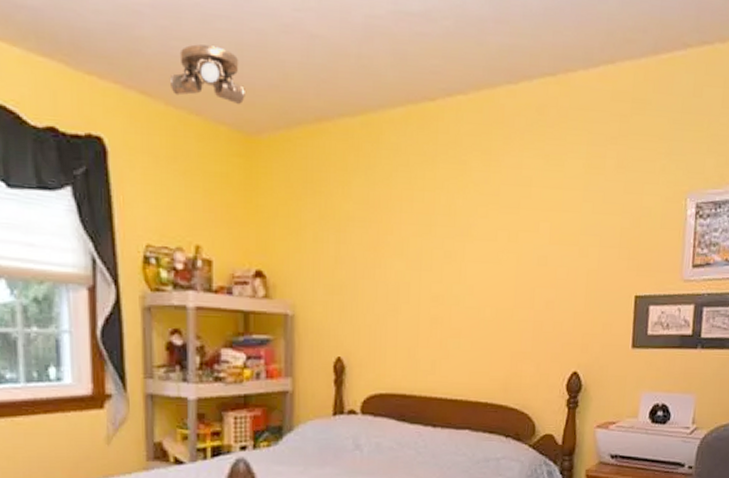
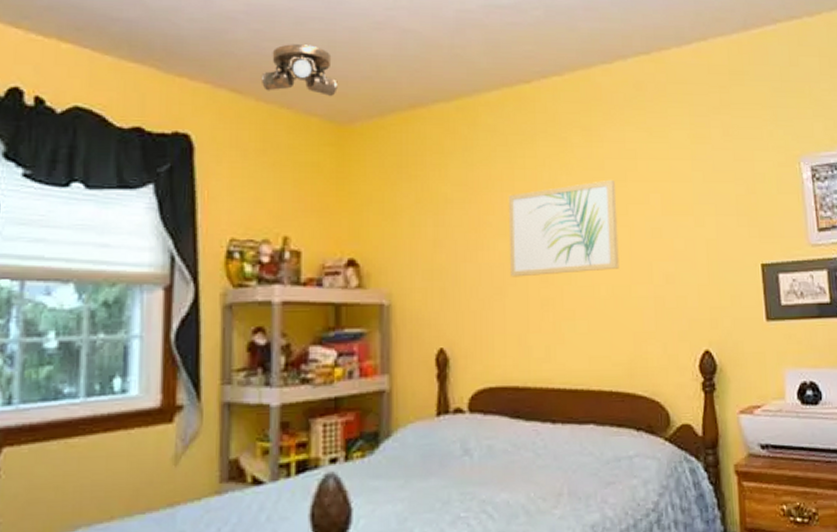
wall art: none [404,205,509,296] -> present [508,179,619,277]

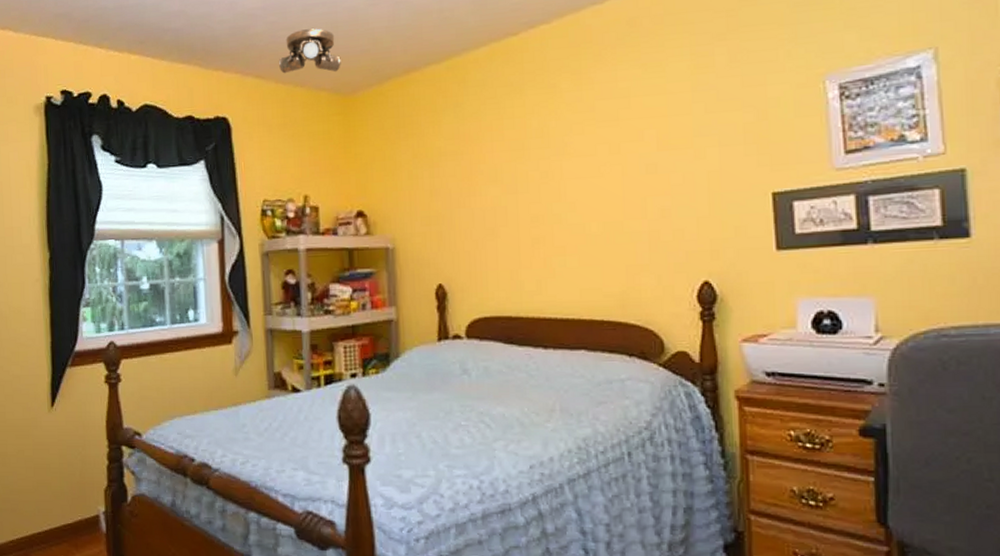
wall art: present [508,179,619,277] -> none [498,120,611,219]

